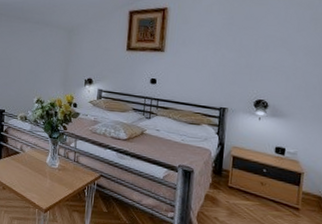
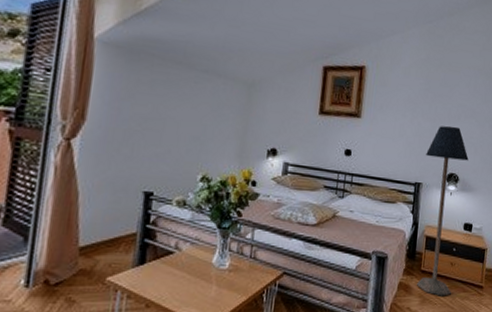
floor lamp: none [223,55,280,212] -> present [416,125,469,296]

